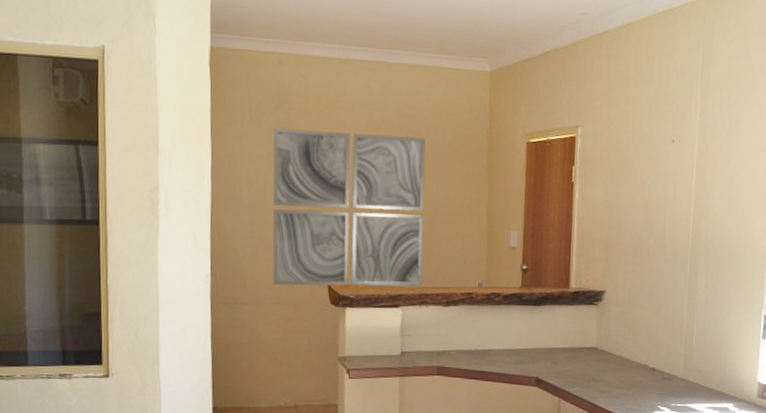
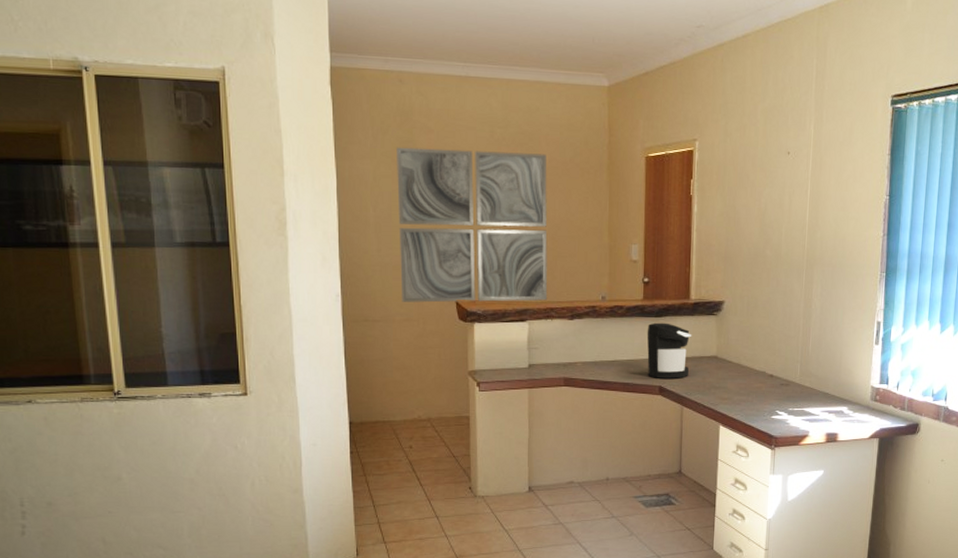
coffee maker: none [524,311,570,370] -> present [647,322,691,379]

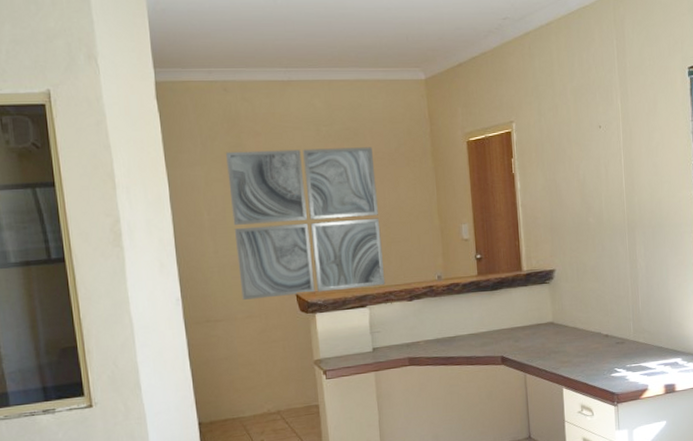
coffee maker: present [647,322,691,379] -> none [484,295,528,349]

